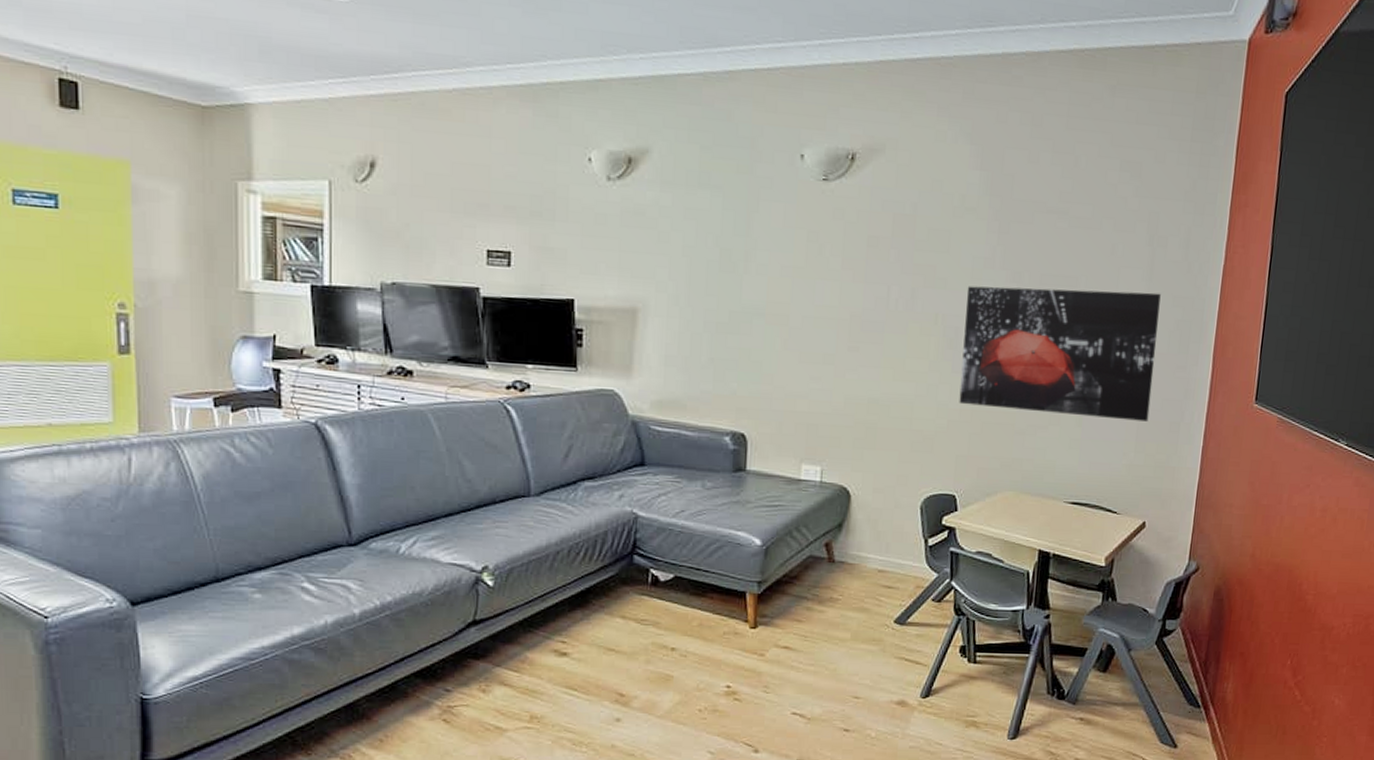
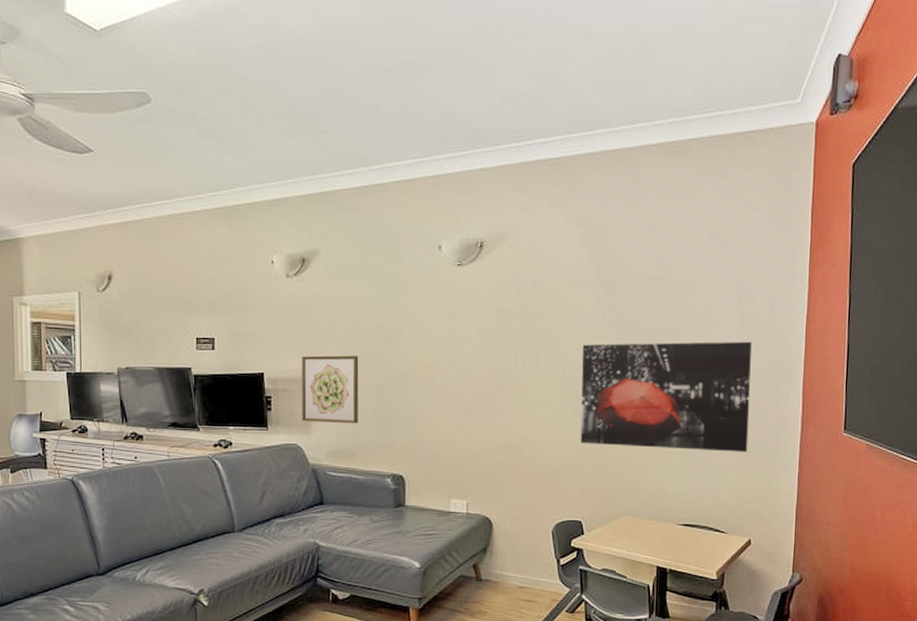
wall art: none [621,281,696,368] -> present [302,355,359,424]

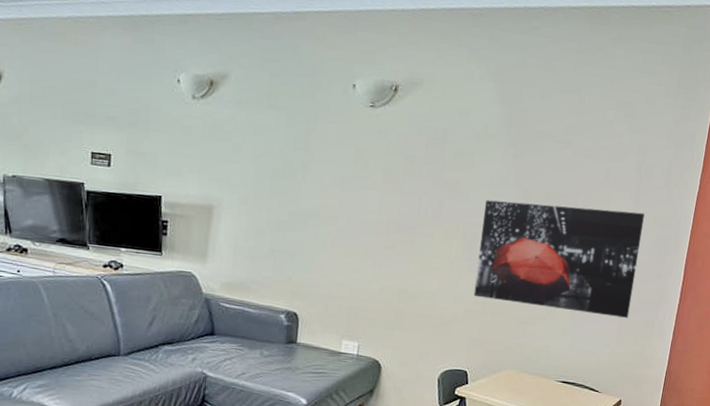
wall art: present [302,355,359,424] -> none [198,183,262,257]

